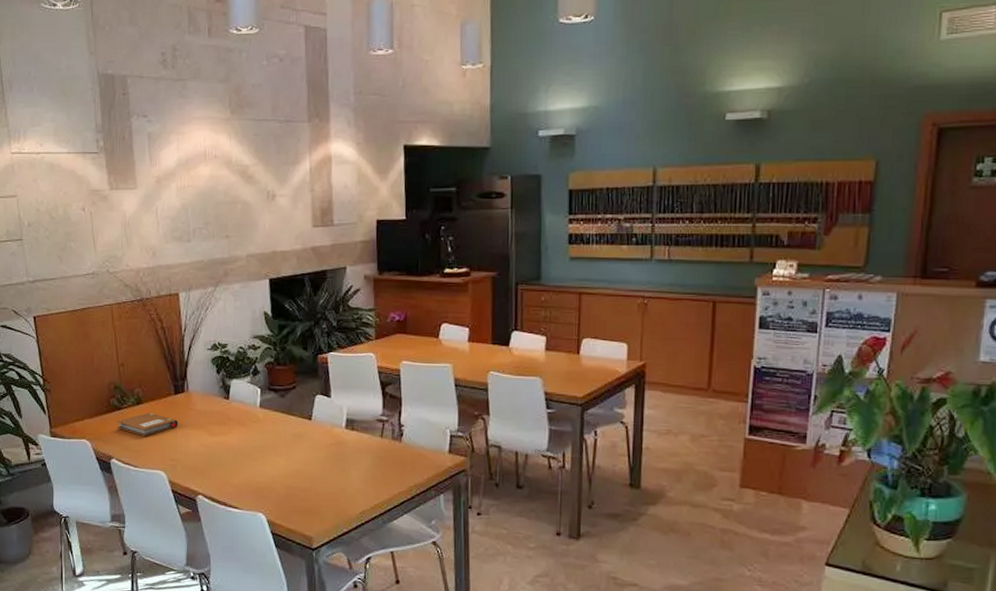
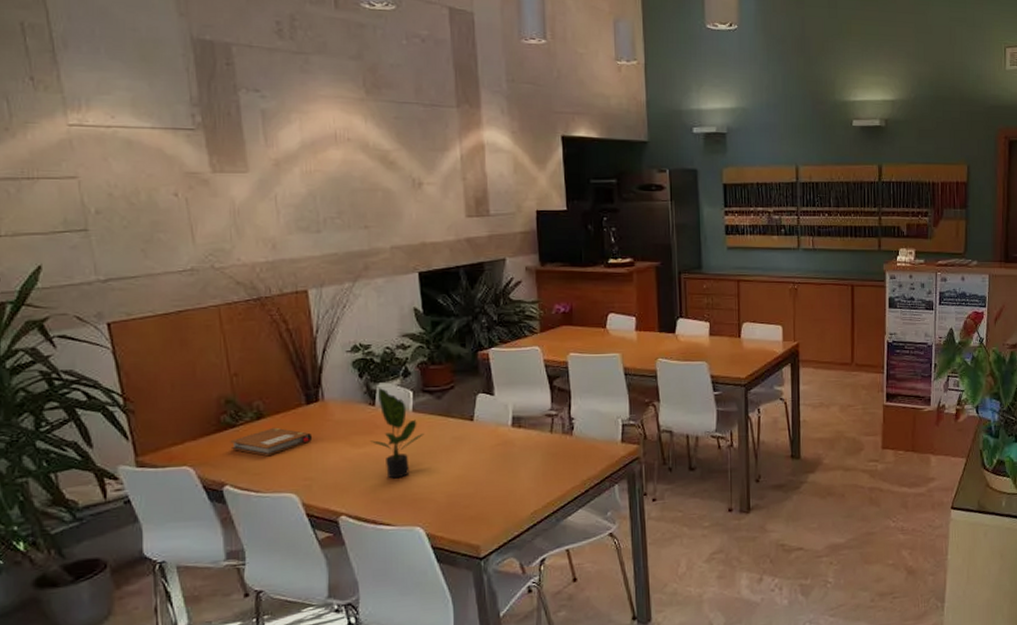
potted plant: none [223,383,269,467] -> present [369,387,425,479]

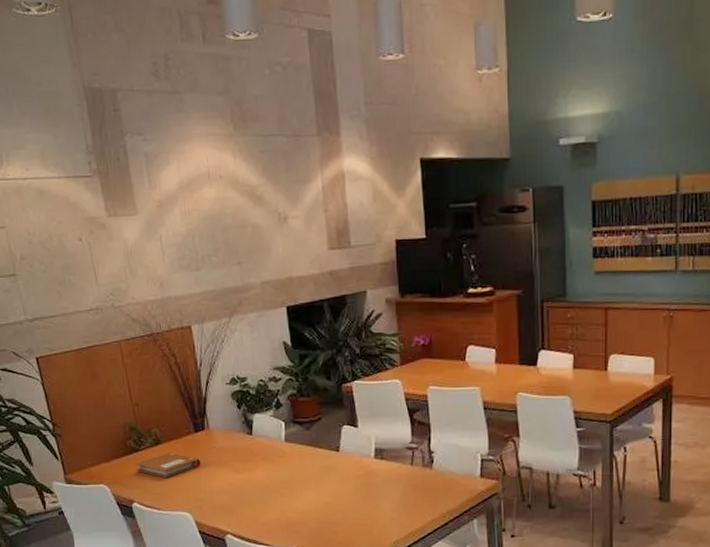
potted plant: present [369,387,425,479] -> none [248,417,296,503]

